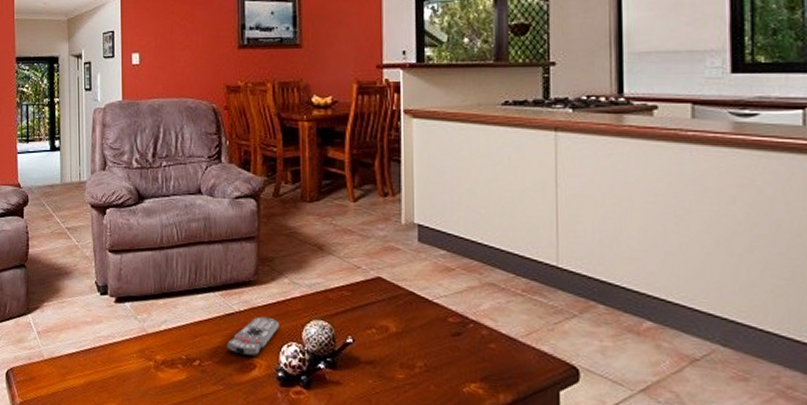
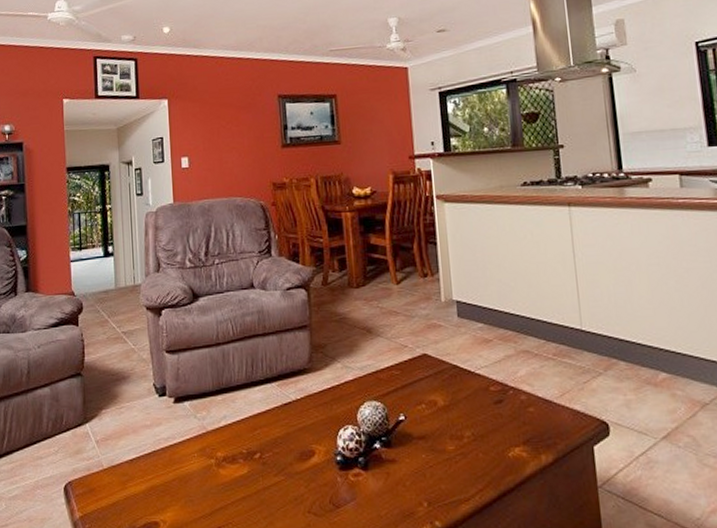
remote control: present [226,316,280,357] -> none [285,402,335,444]

